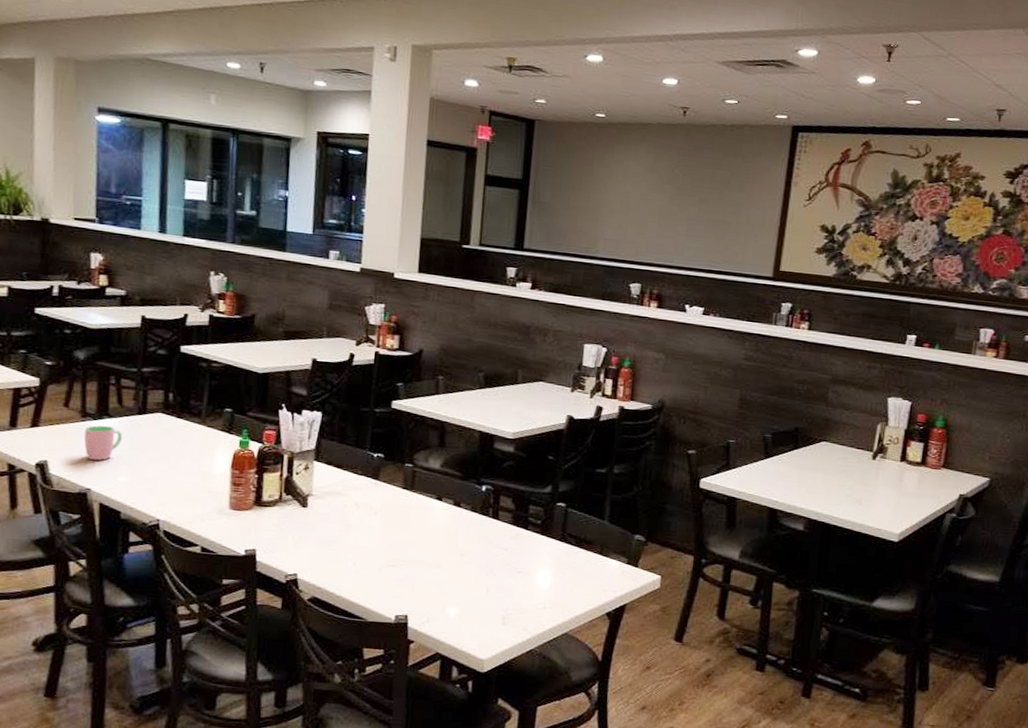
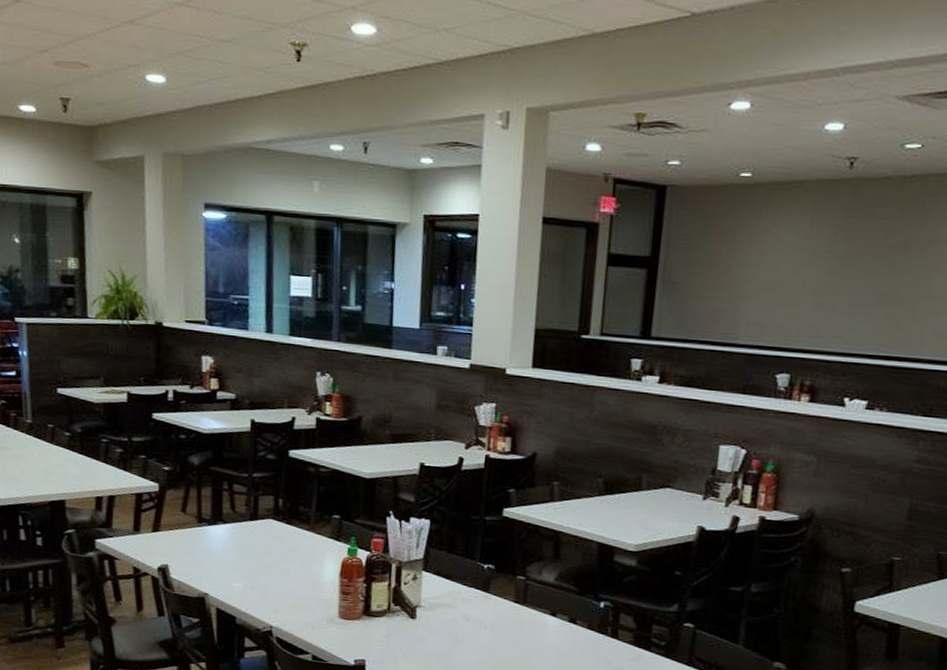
cup: present [84,425,123,461] -> none [200,530,236,566]

